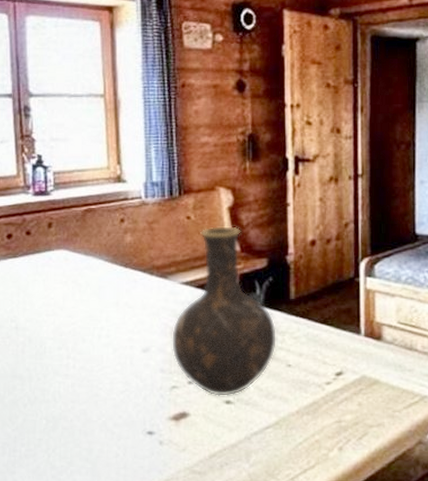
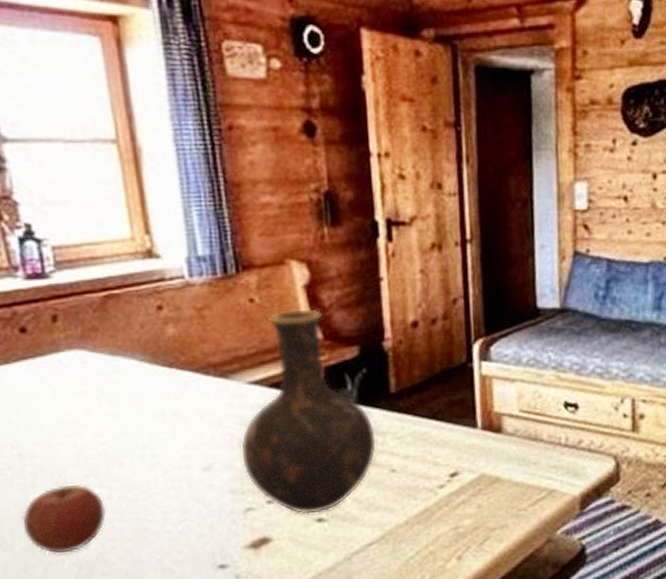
apple: none [12,354,70,408] -> present [22,483,106,554]

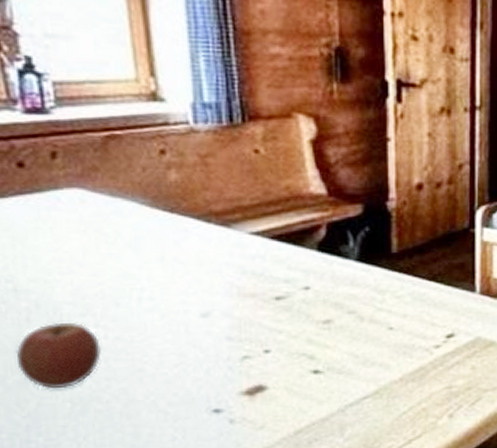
vase: present [240,307,377,515] -> none [239,162,376,366]

